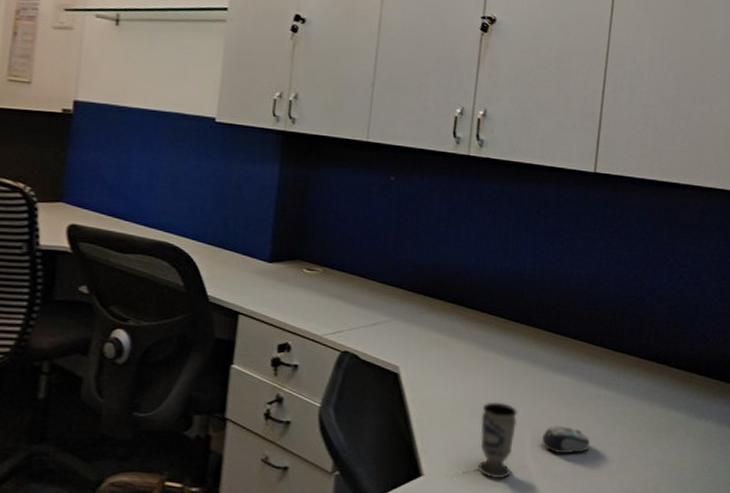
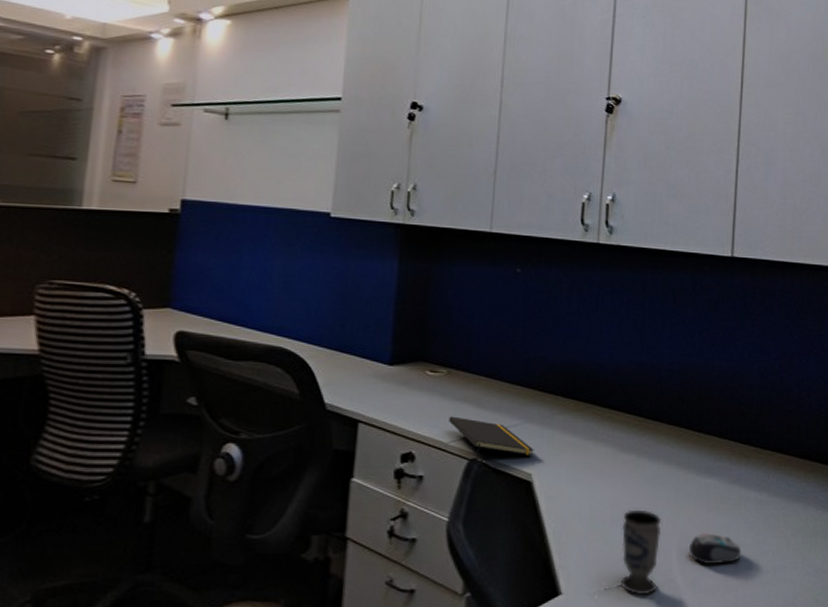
notepad: none [323,311,402,353] -> present [449,416,534,461]

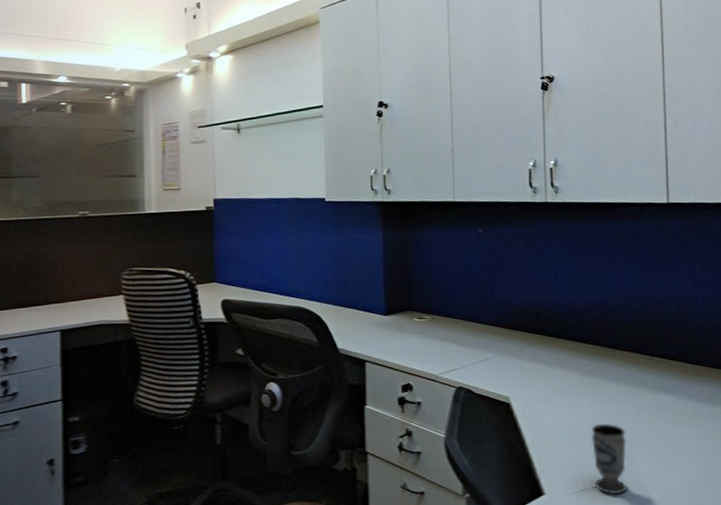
notepad: present [449,416,534,461] -> none [437,353,510,388]
computer mouse: present [688,533,741,565] -> none [652,442,701,468]

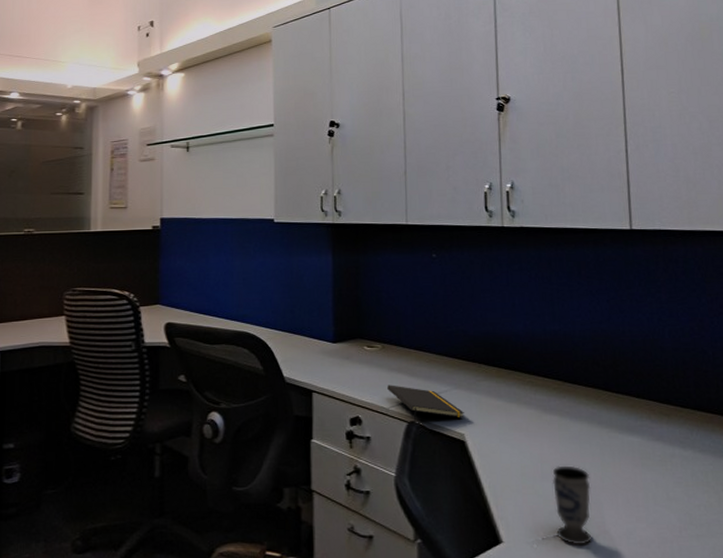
notepad: none [437,353,510,388] -> present [387,385,464,423]

